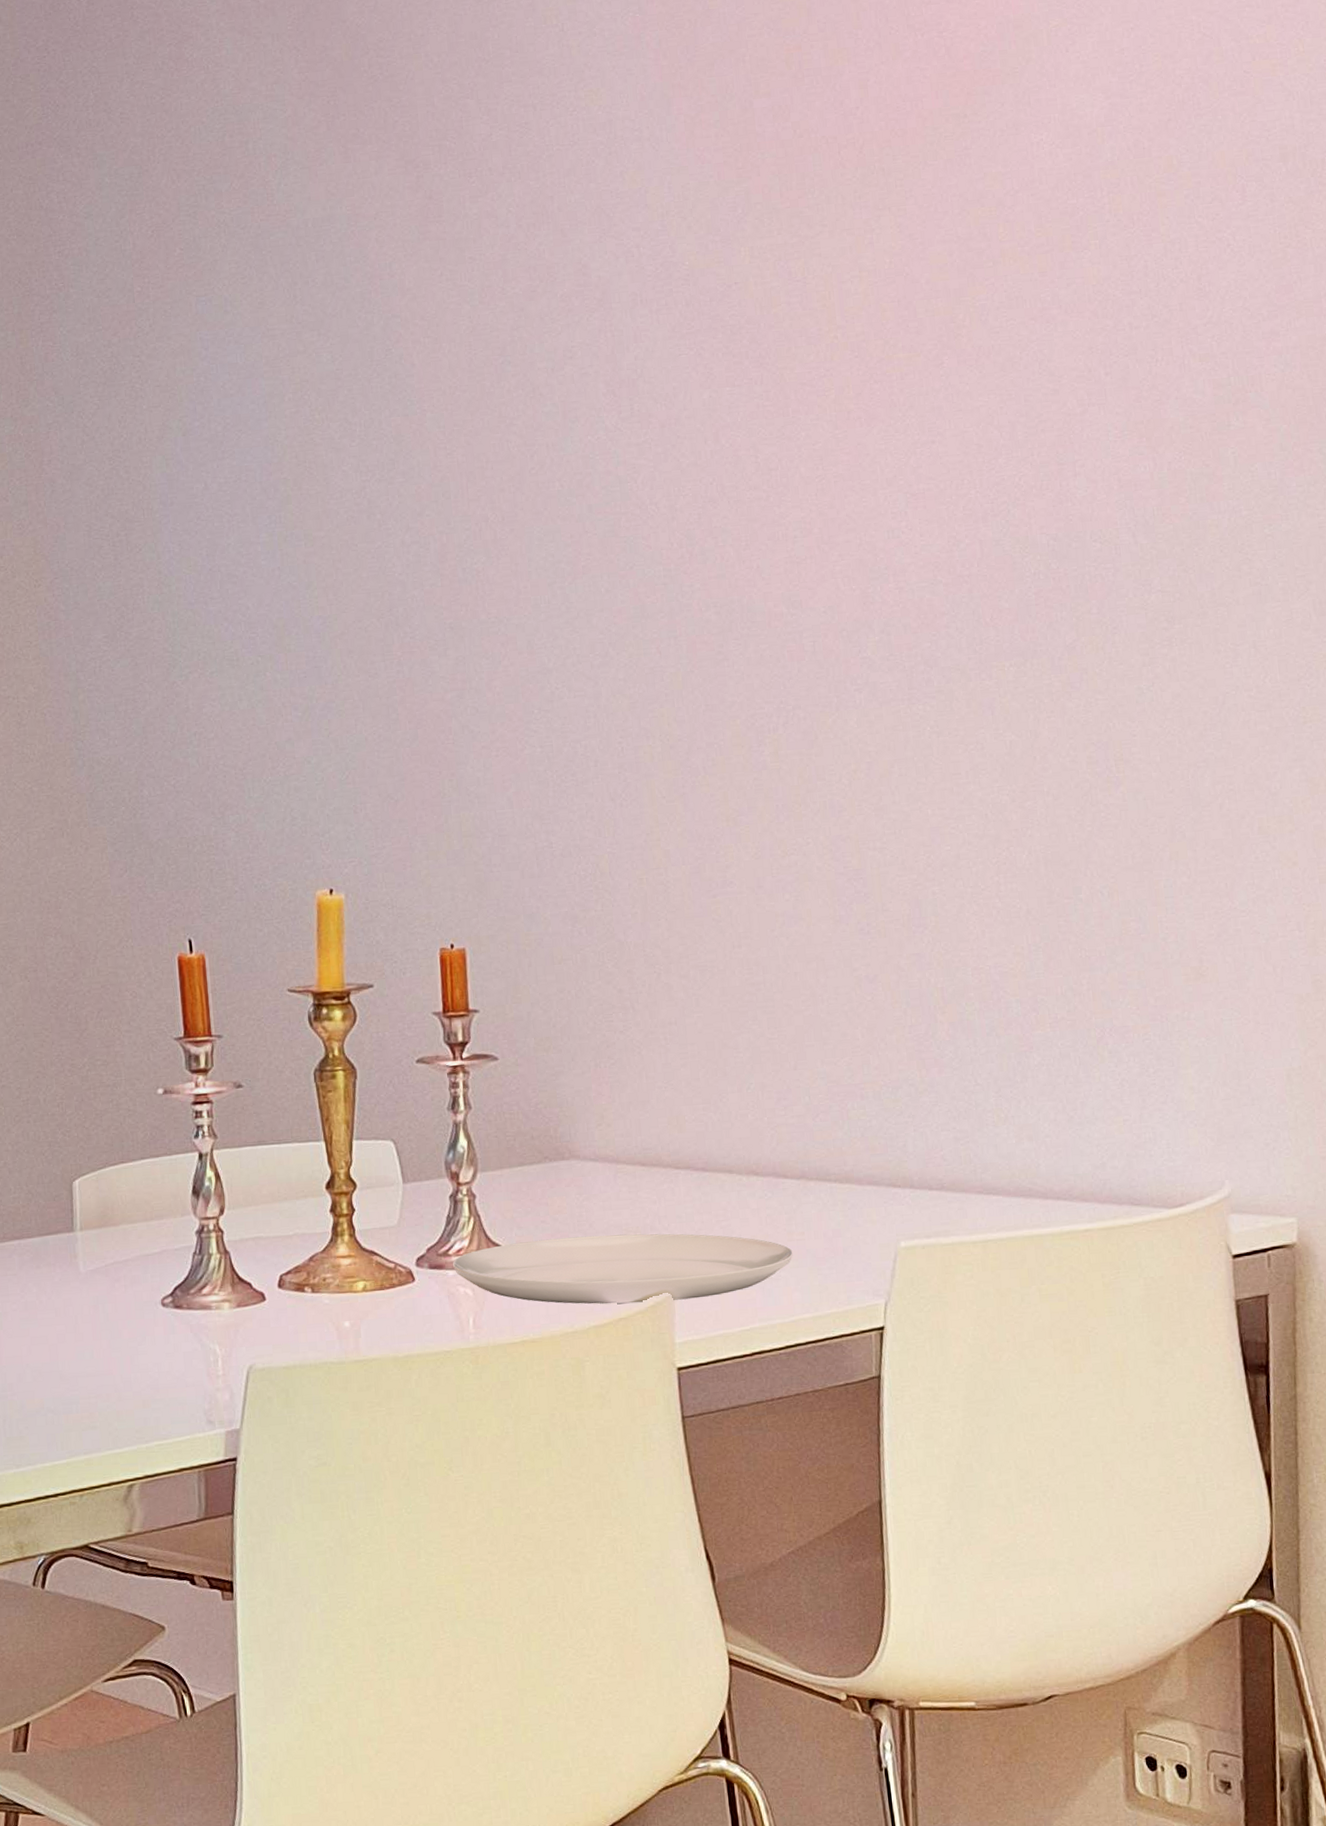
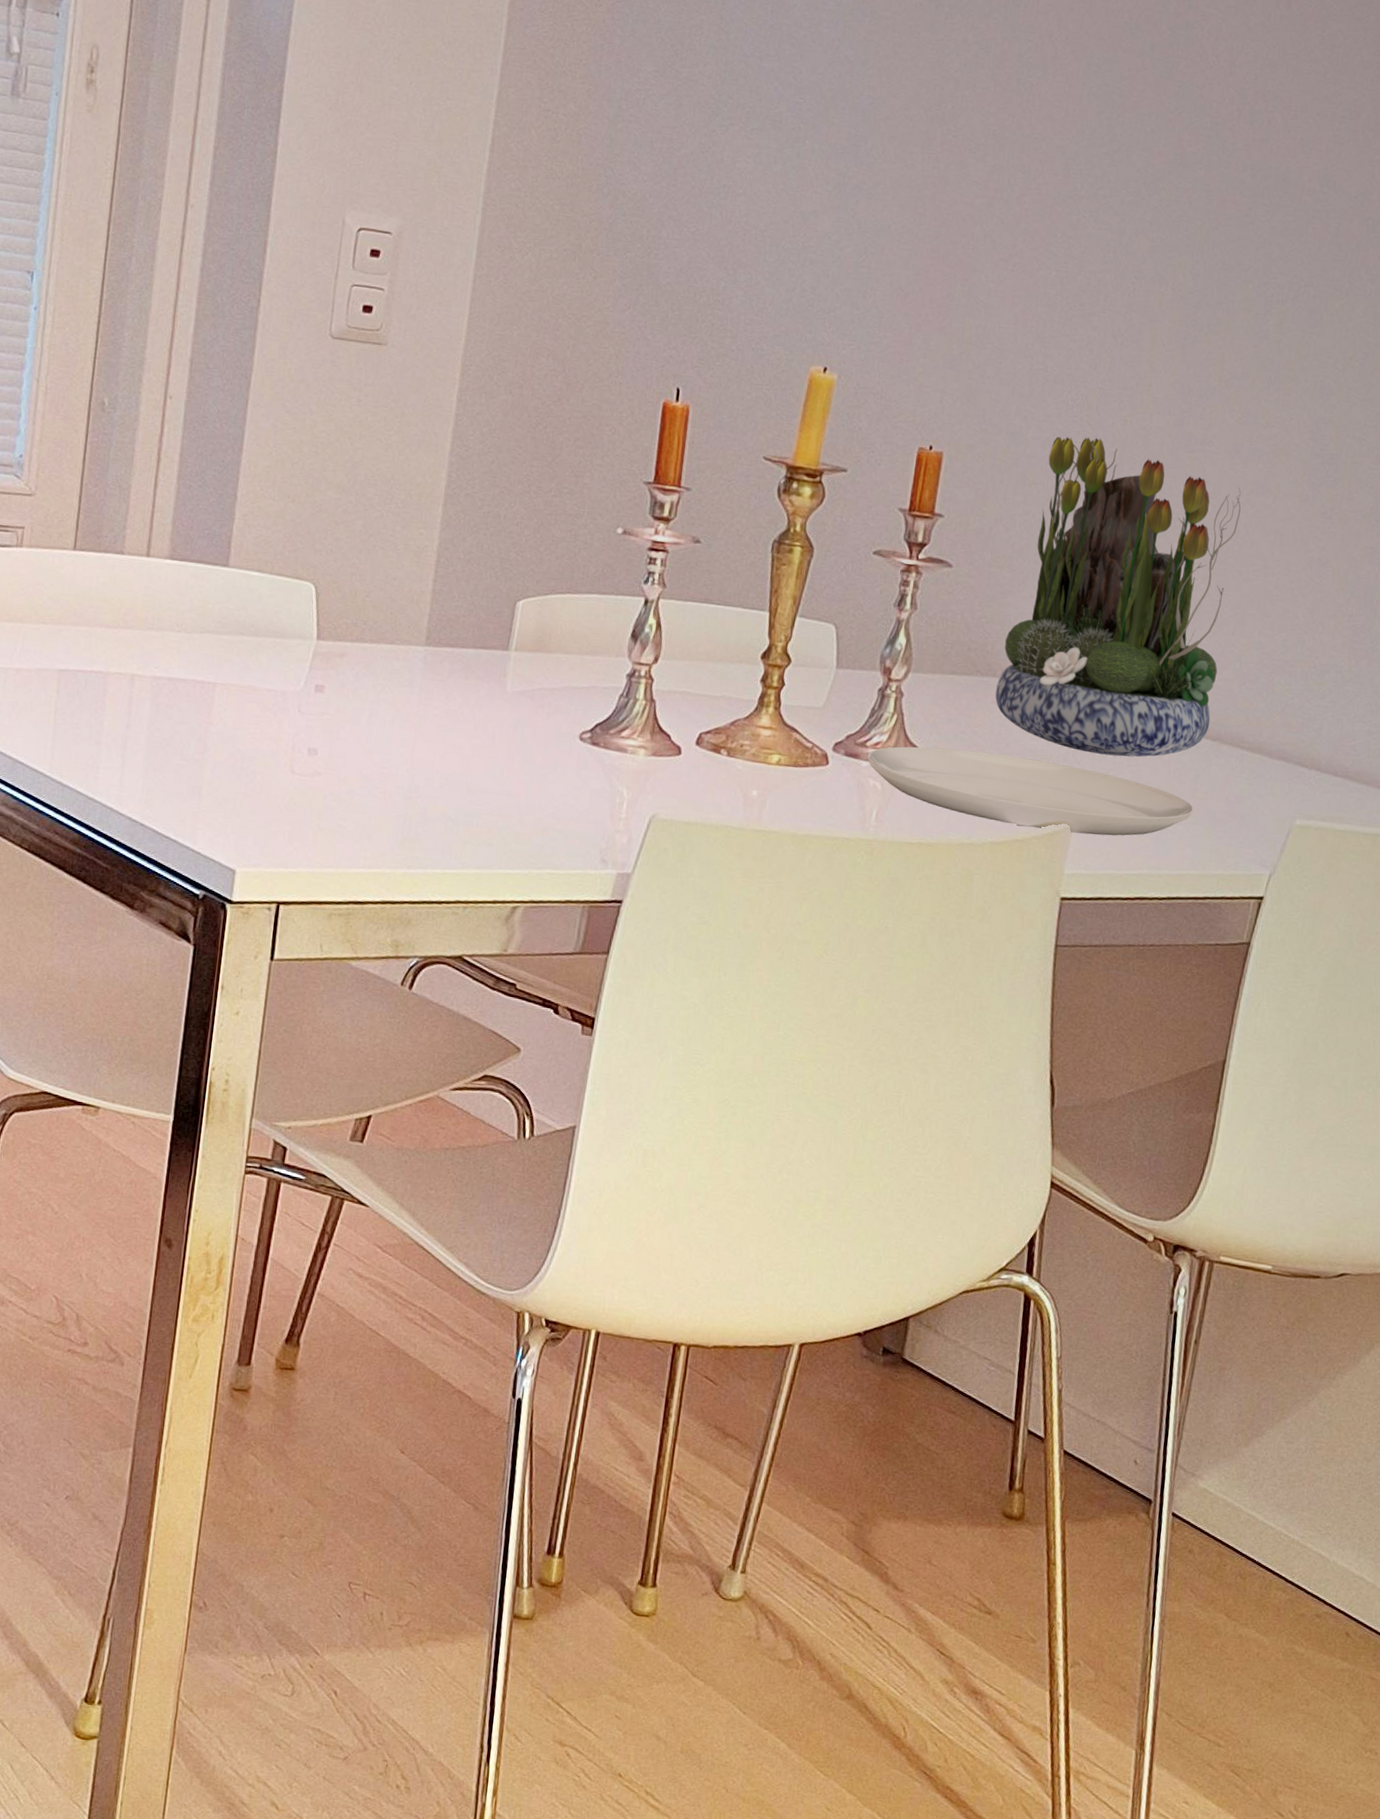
flower arrangement: none [567,902,792,1217] -> present [995,436,1241,757]

